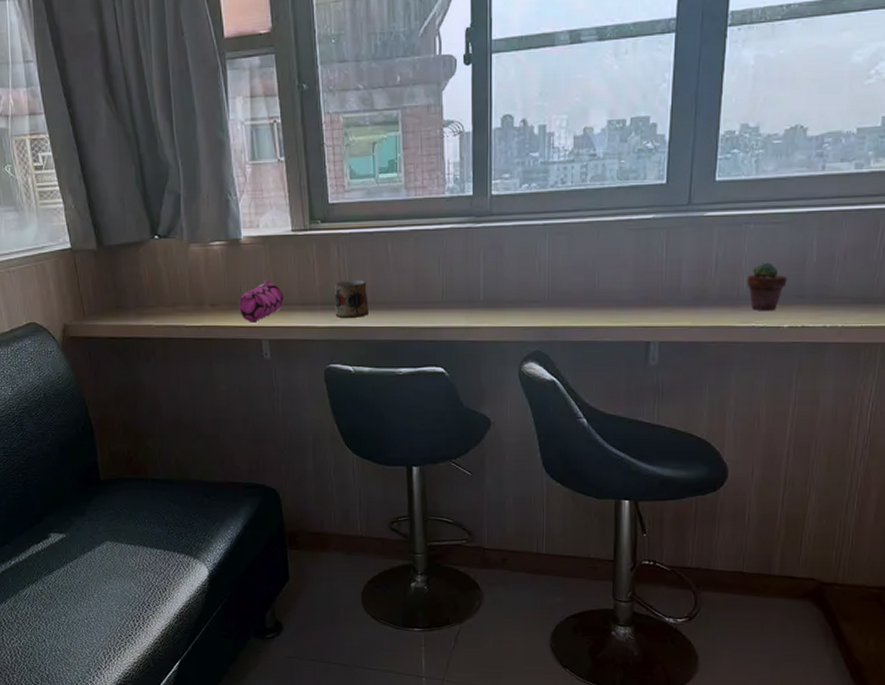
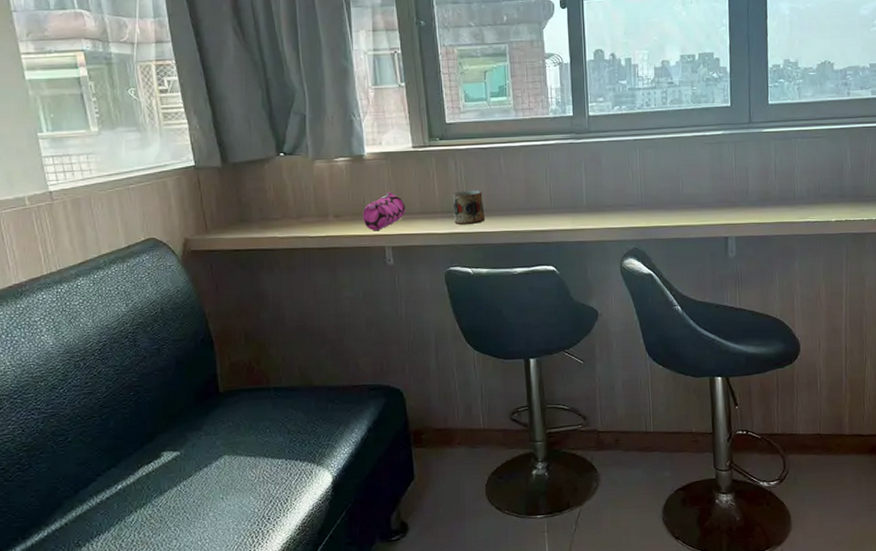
potted succulent: present [747,262,787,310] -> none [800,169,831,208]

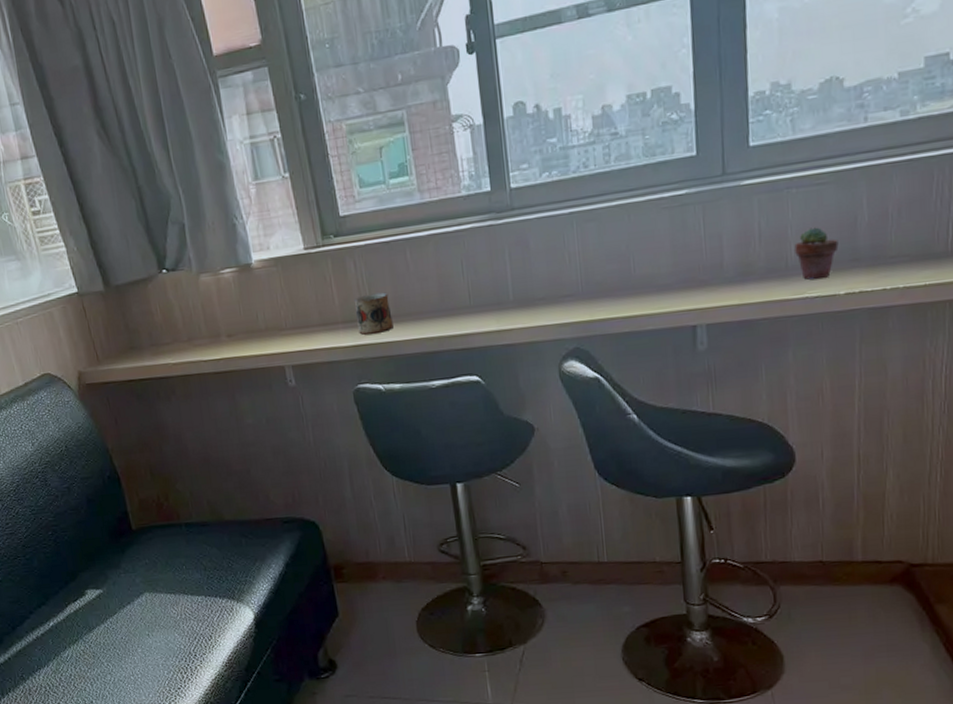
pencil case: present [363,191,406,231] -> none [256,303,303,350]
potted succulent: none [800,169,831,208] -> present [794,227,839,280]

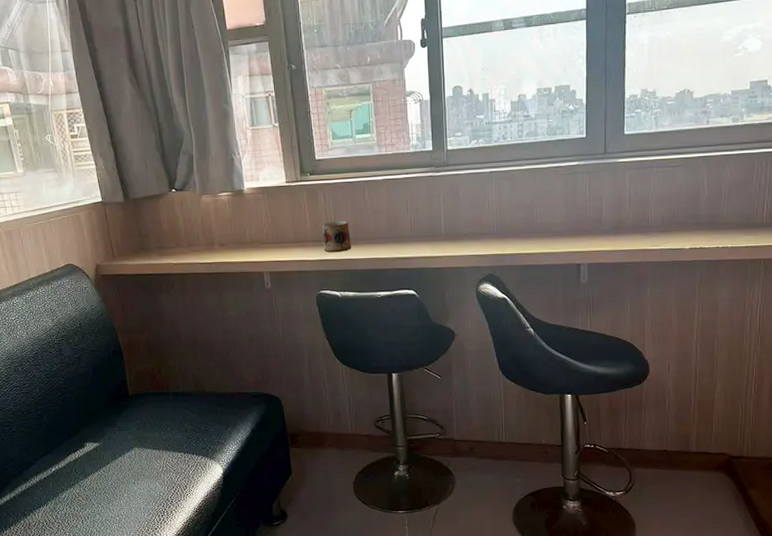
potted succulent: present [794,227,839,280] -> none [654,197,686,236]

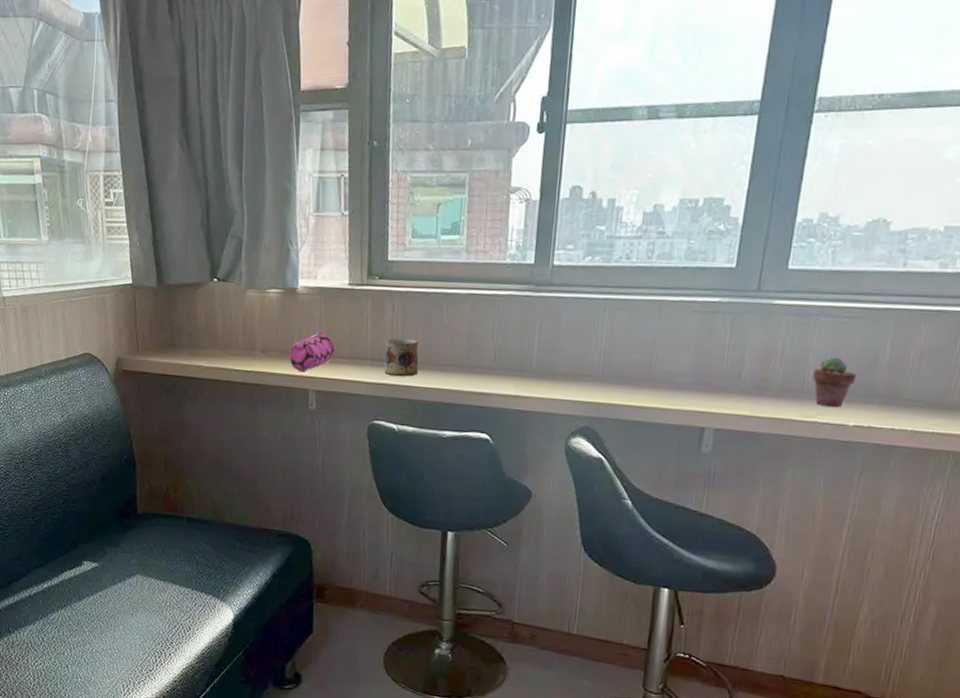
pencil case: none [244,223,281,258] -> present [289,331,335,372]
potted succulent: none [654,197,686,236] -> present [812,357,857,407]

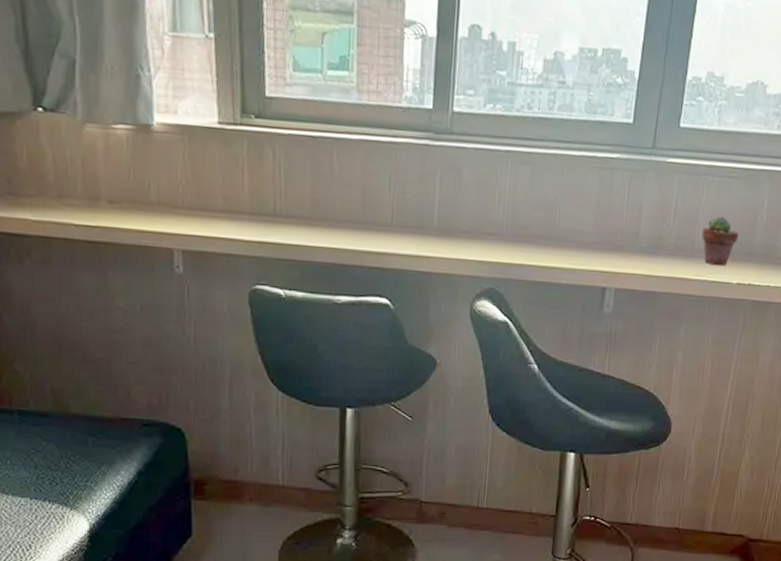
pencil case: present [289,331,335,372] -> none [146,178,204,228]
mug: present [384,338,419,376] -> none [266,188,307,234]

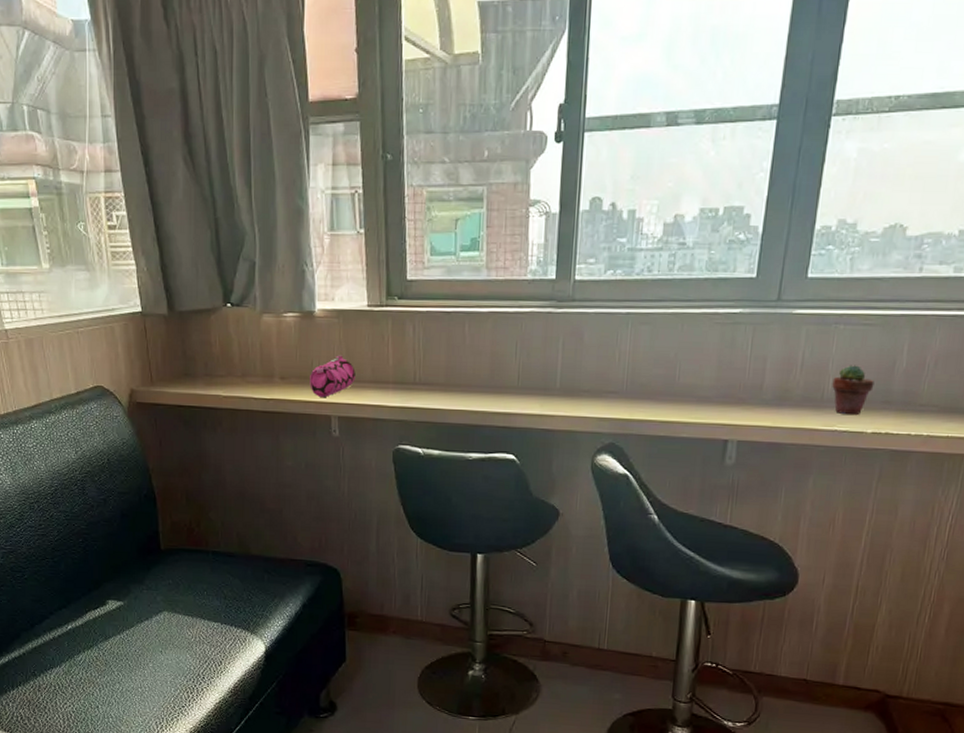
pencil case: none [146,178,204,228] -> present [310,355,356,398]

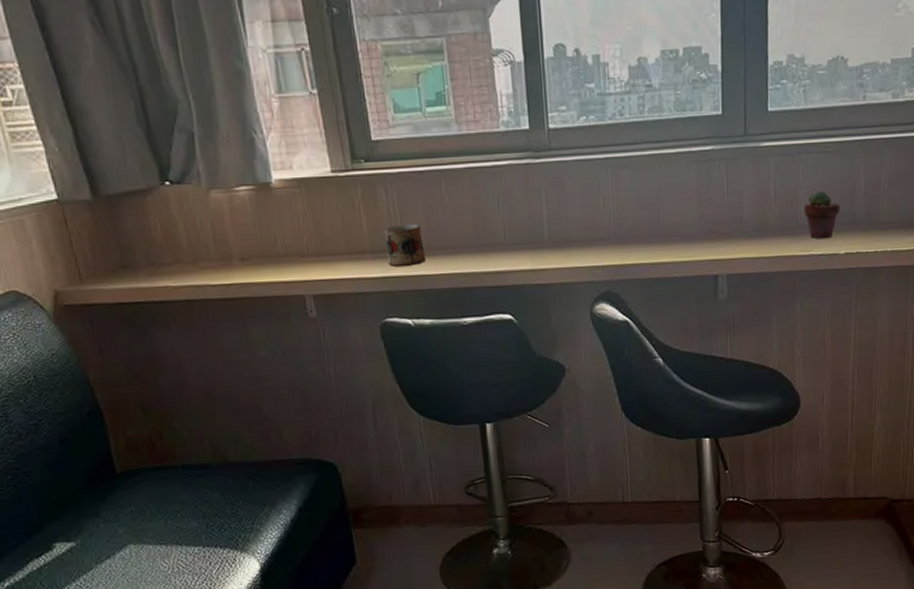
pencil case: present [310,355,356,398] -> none [274,227,328,277]
mug: none [407,359,442,399] -> present [384,223,425,266]

